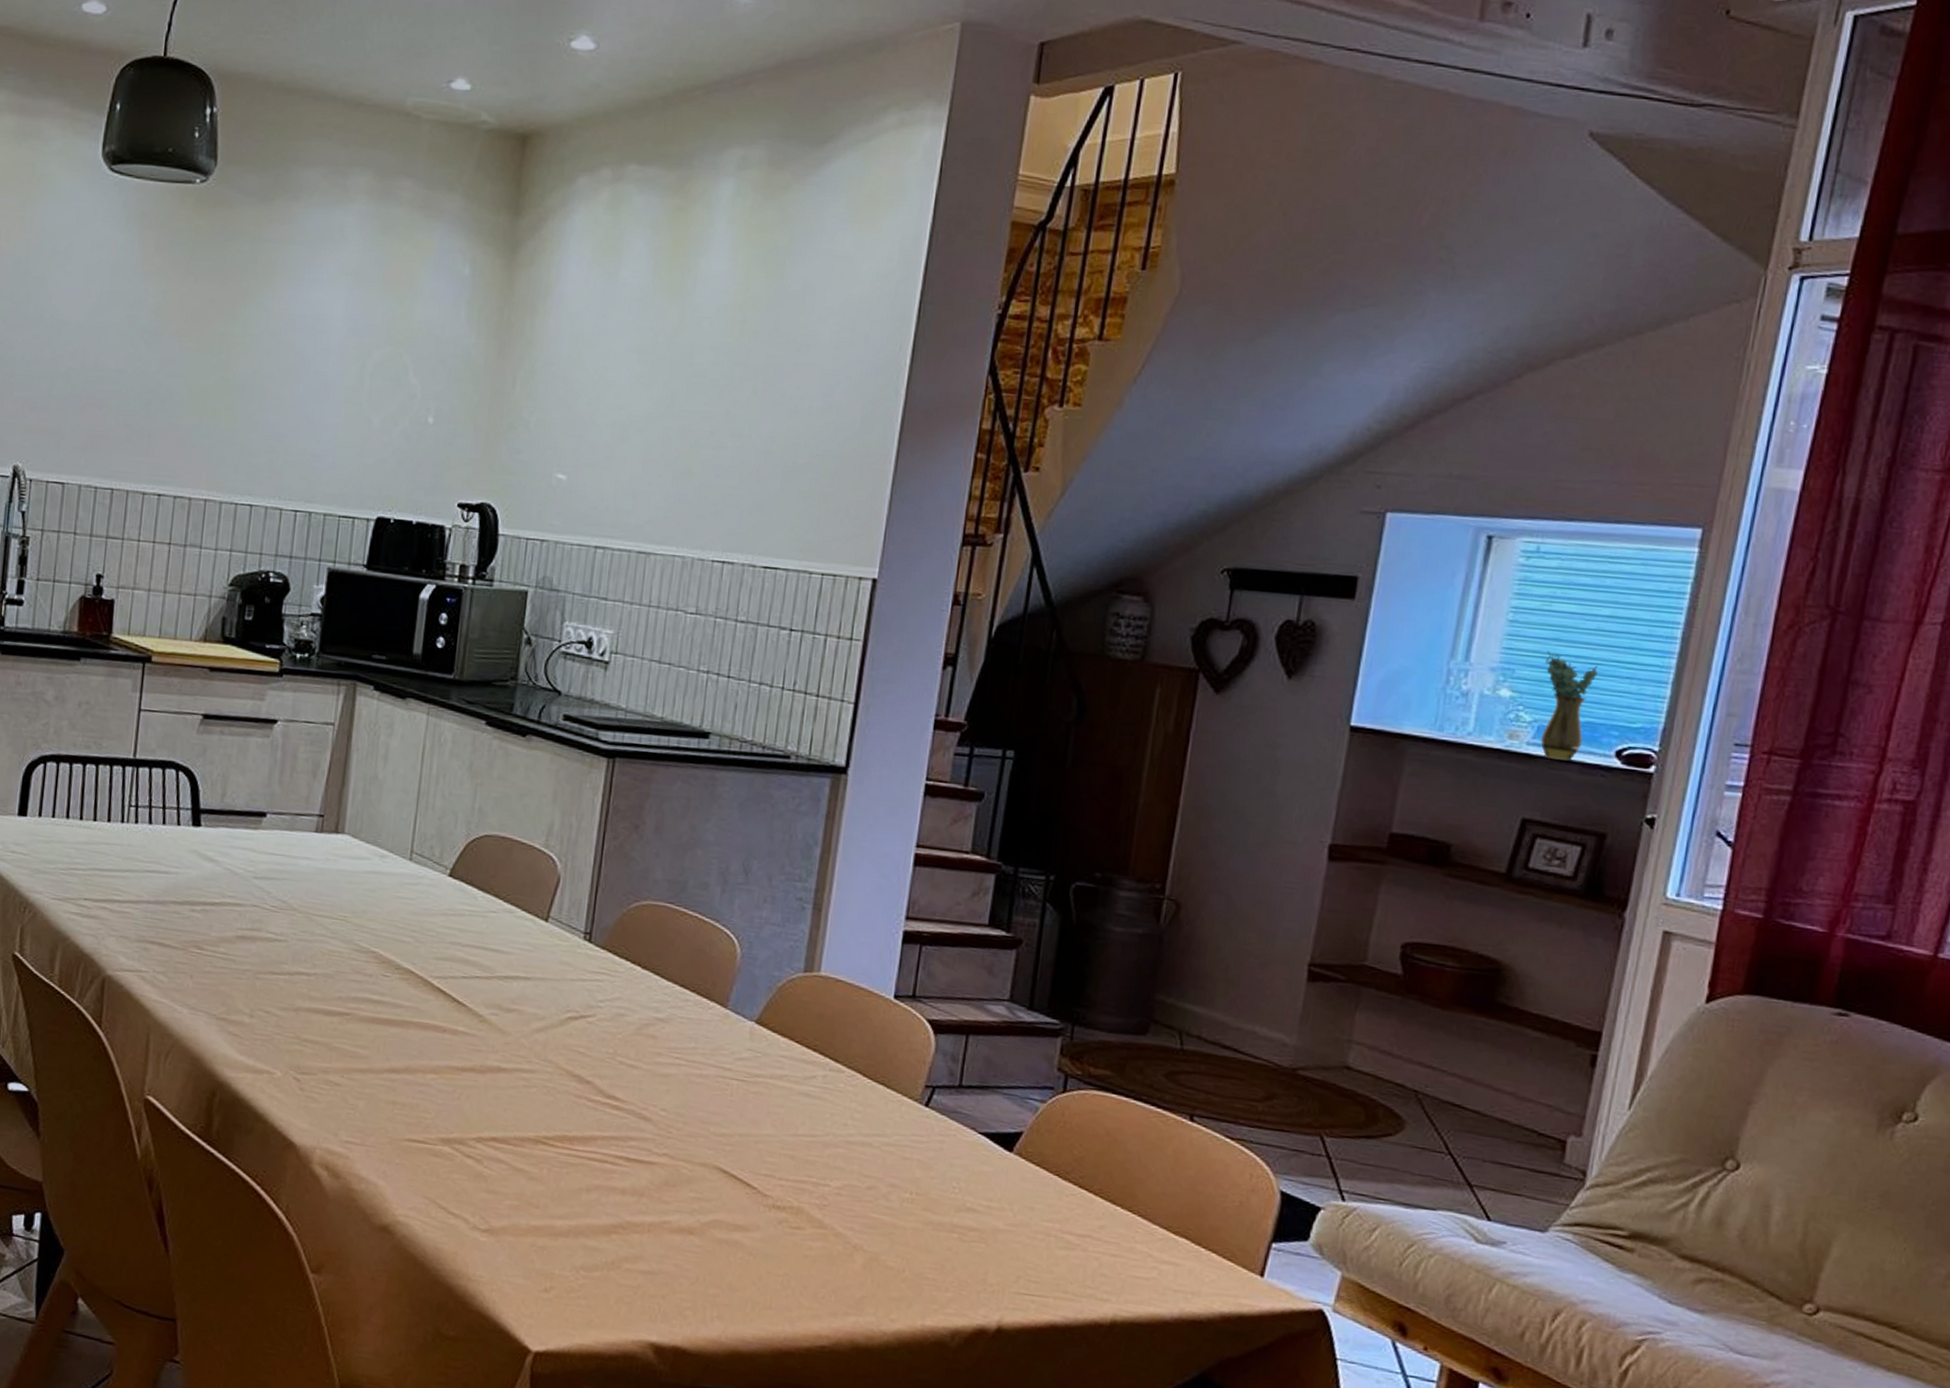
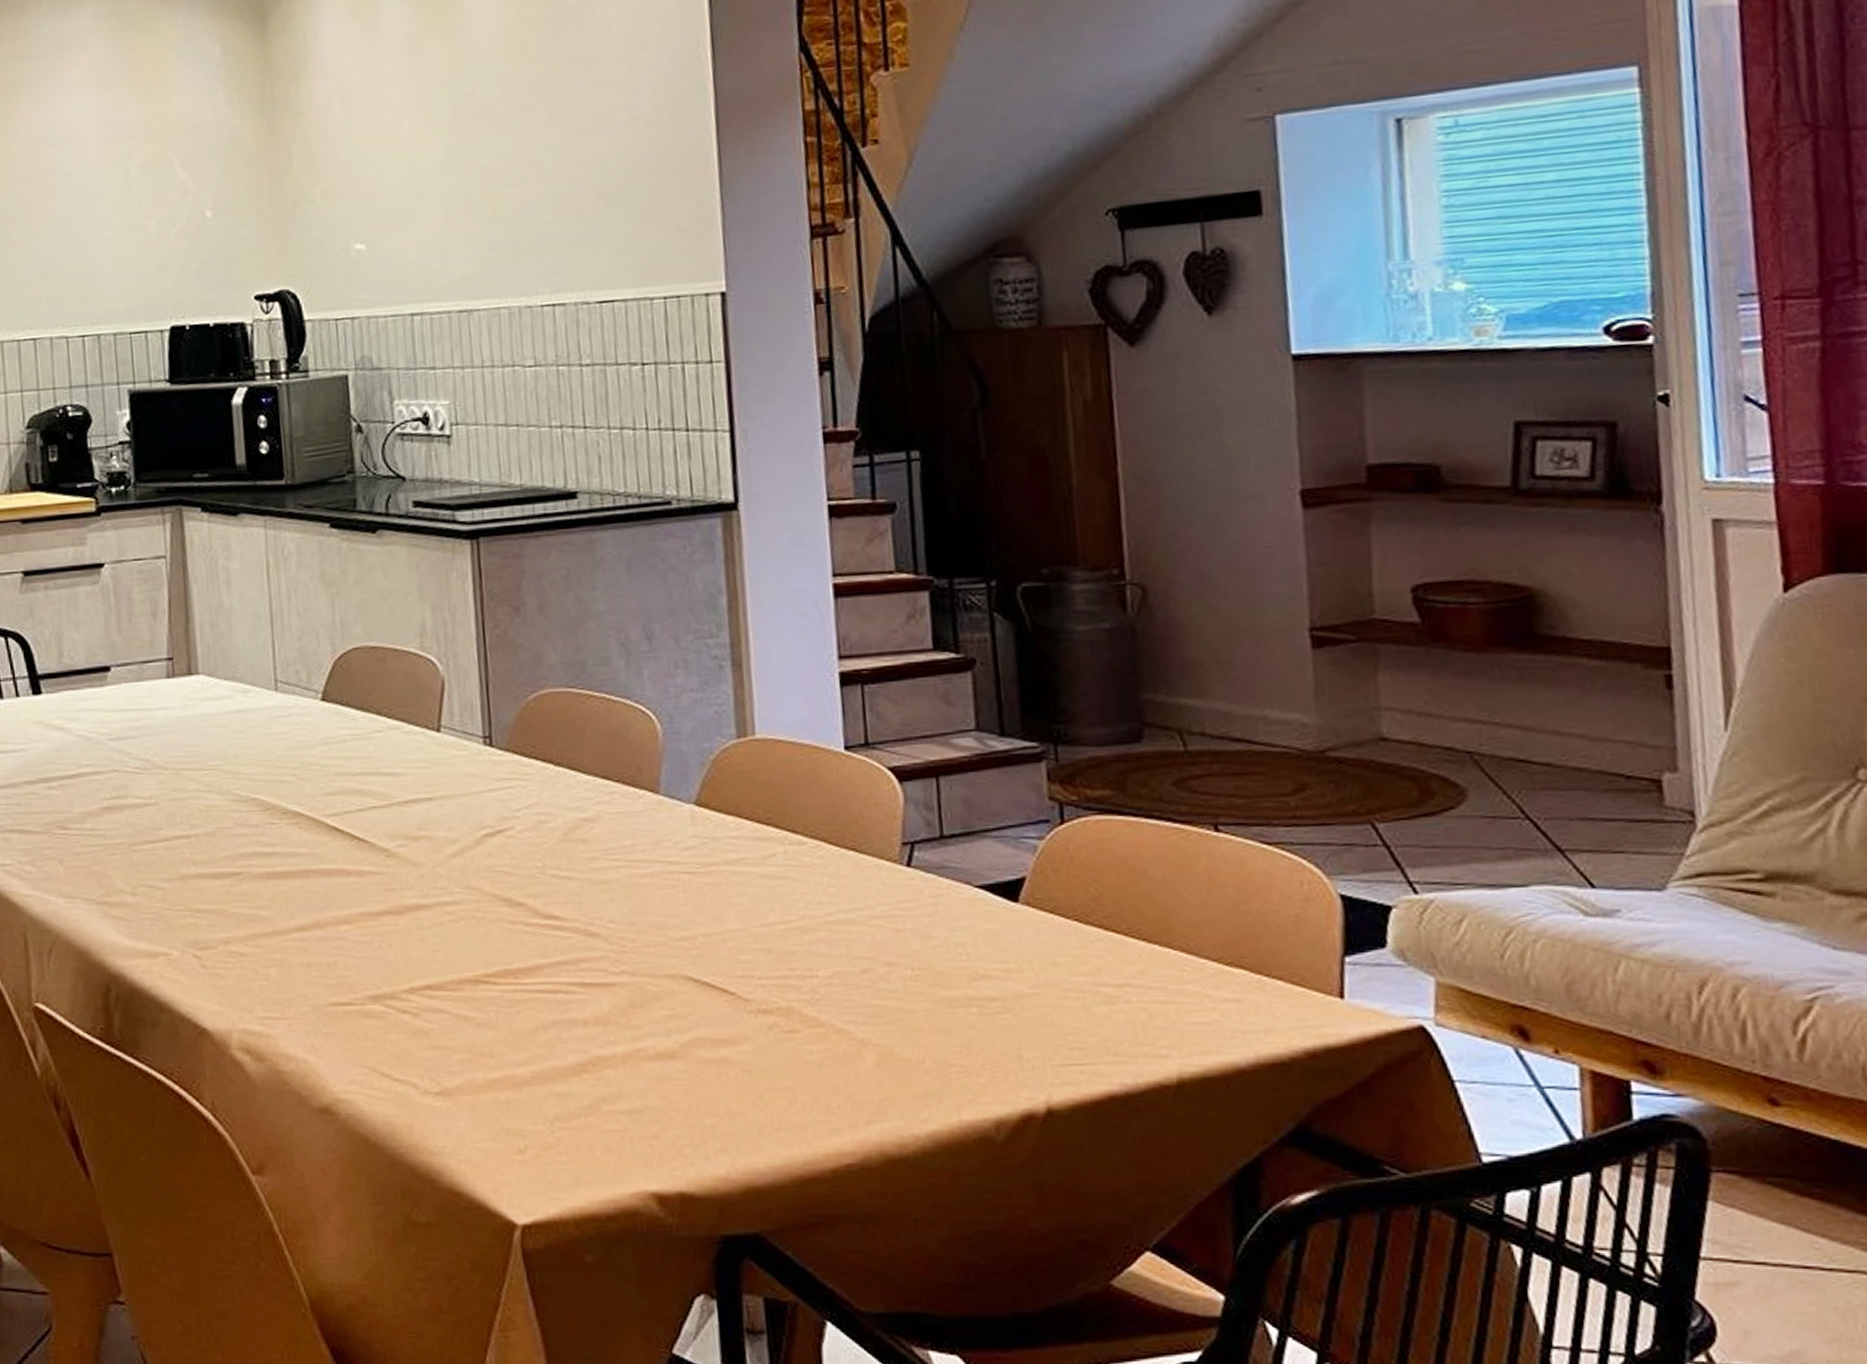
vase: present [1540,650,1599,762] -> none [1495,231,1562,350]

